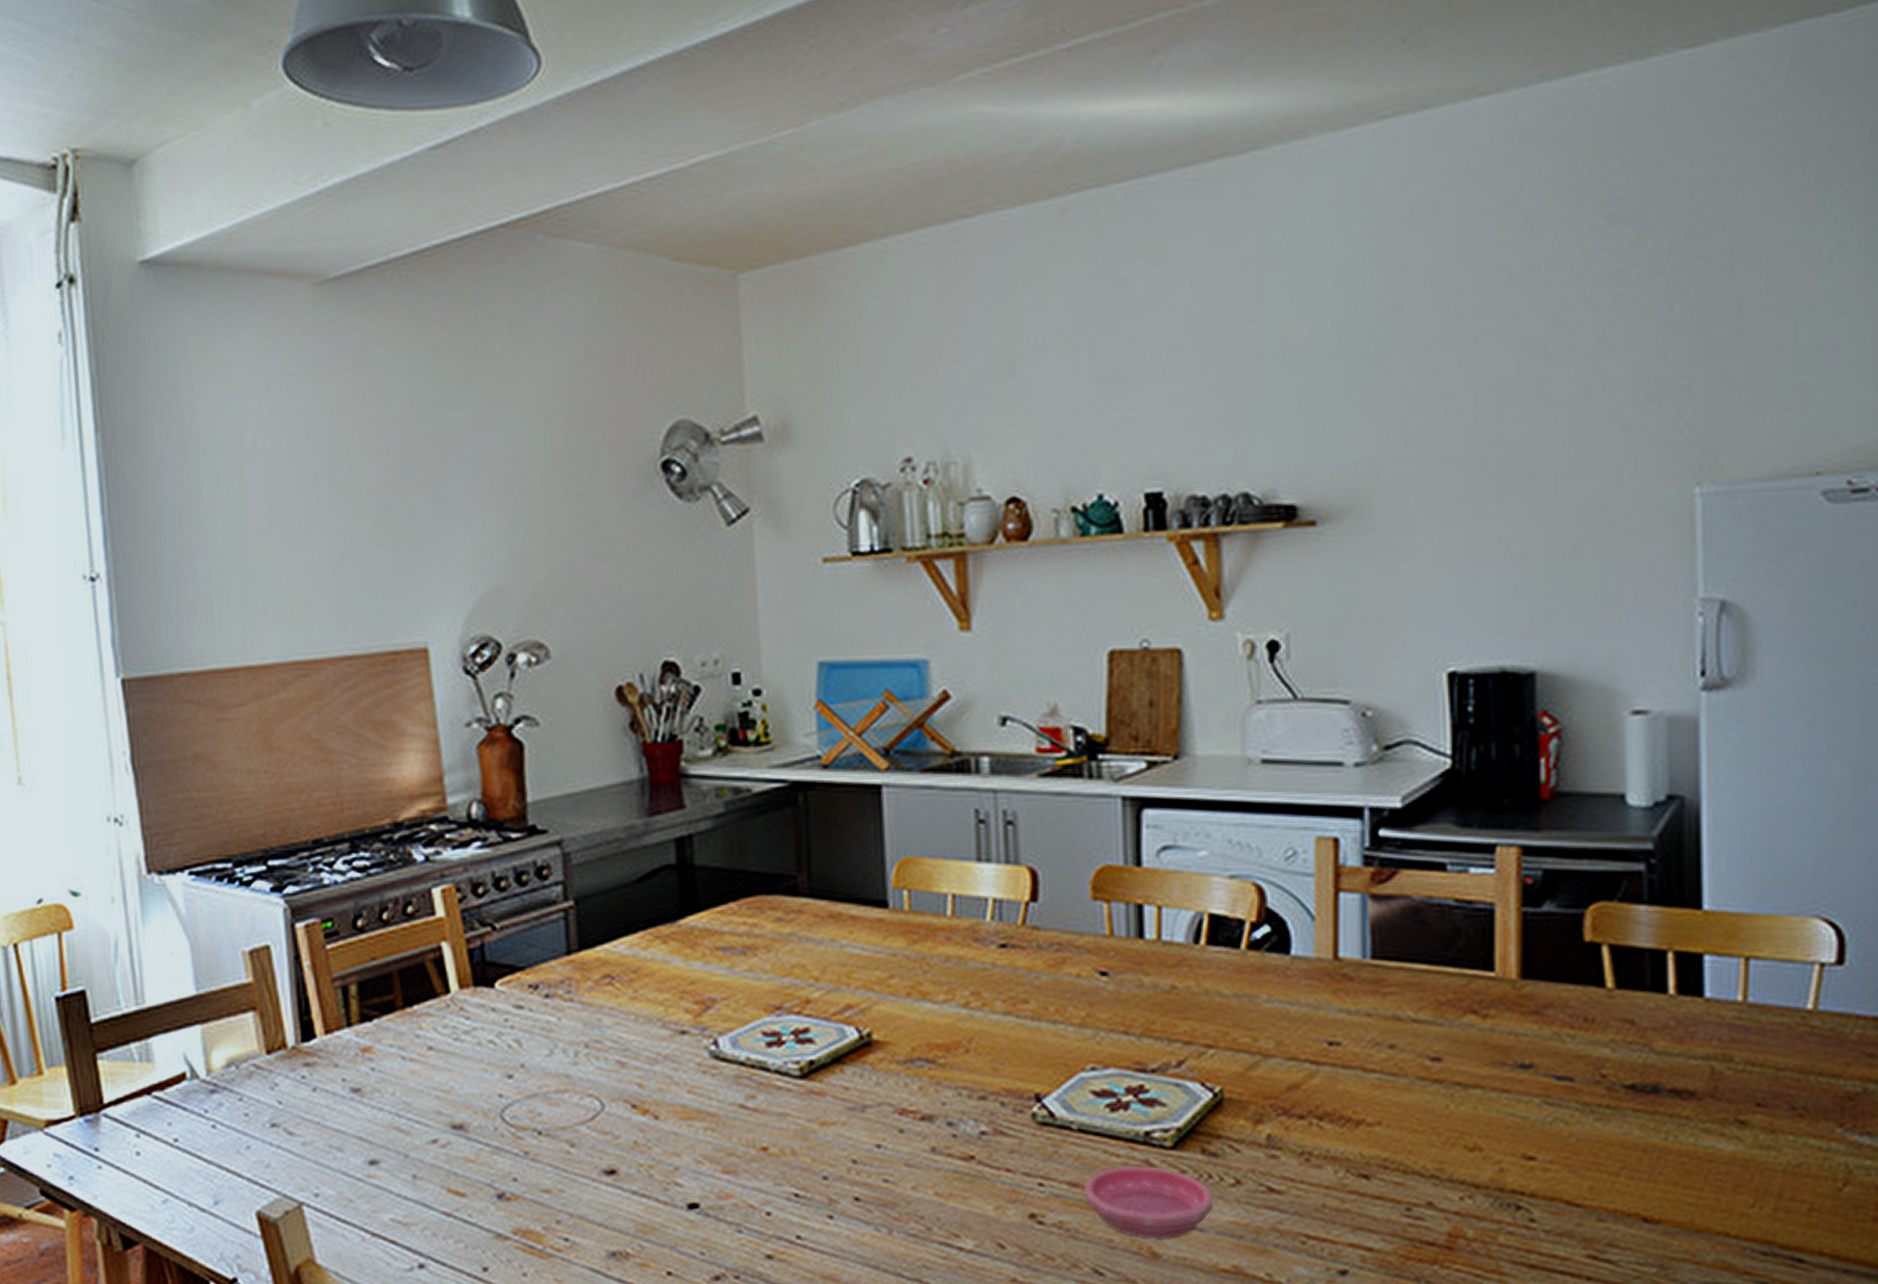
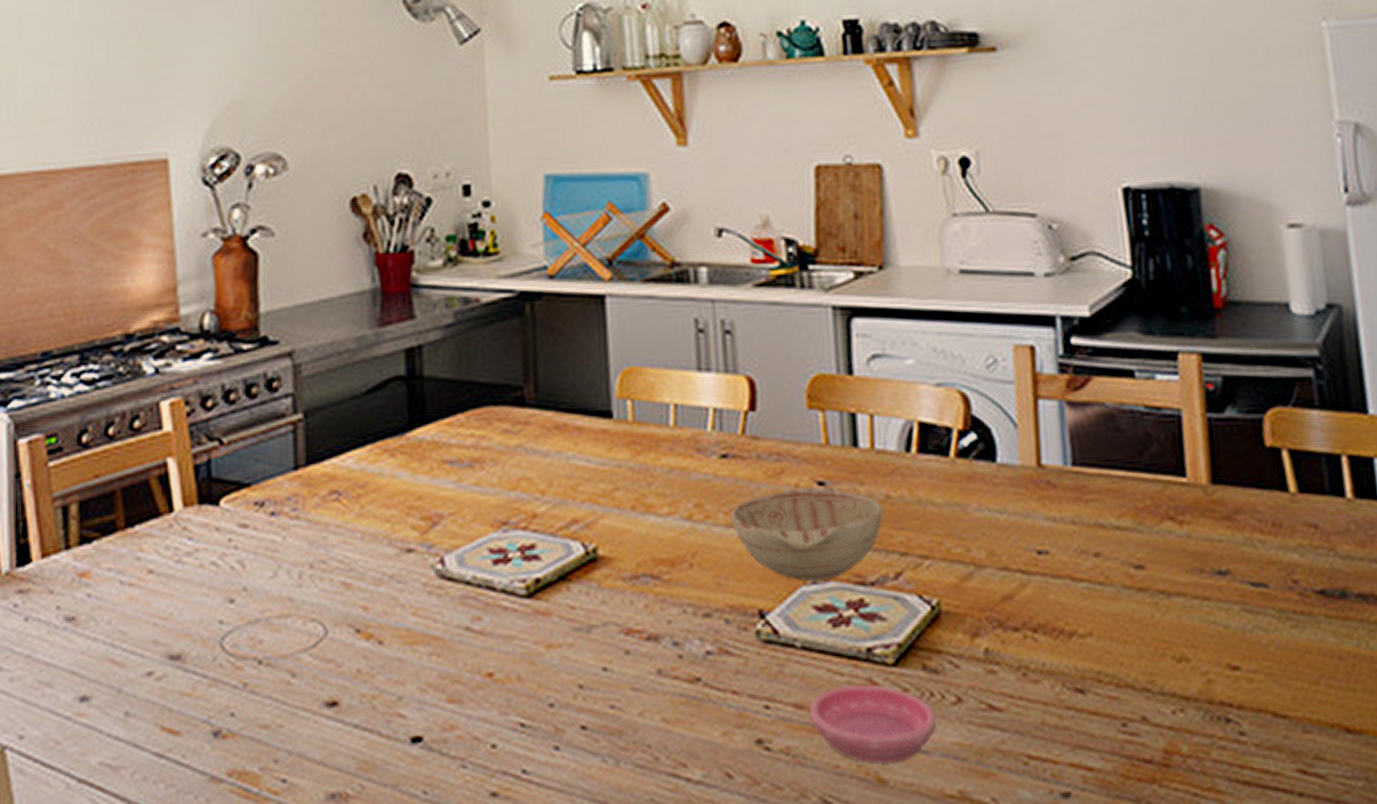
decorative bowl: none [1008,977,1168,1068] -> present [730,487,884,582]

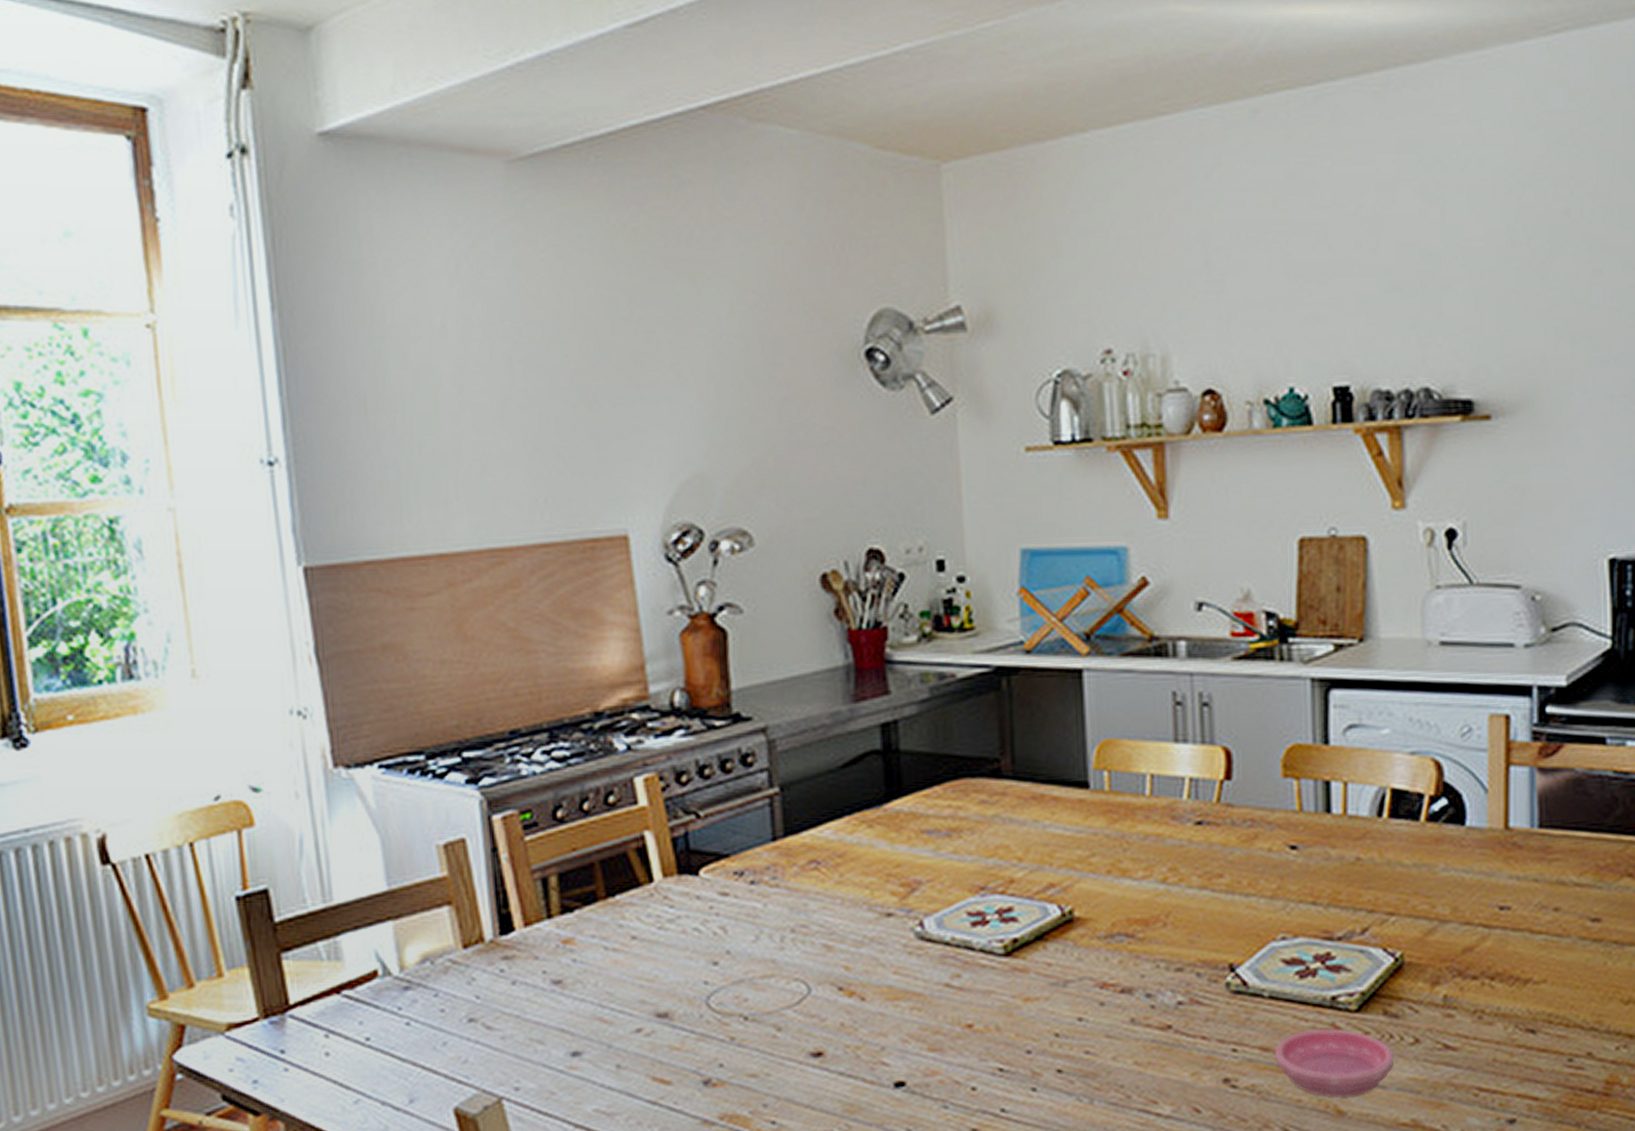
decorative bowl: present [730,487,884,582] -> none [1204,850,1354,938]

